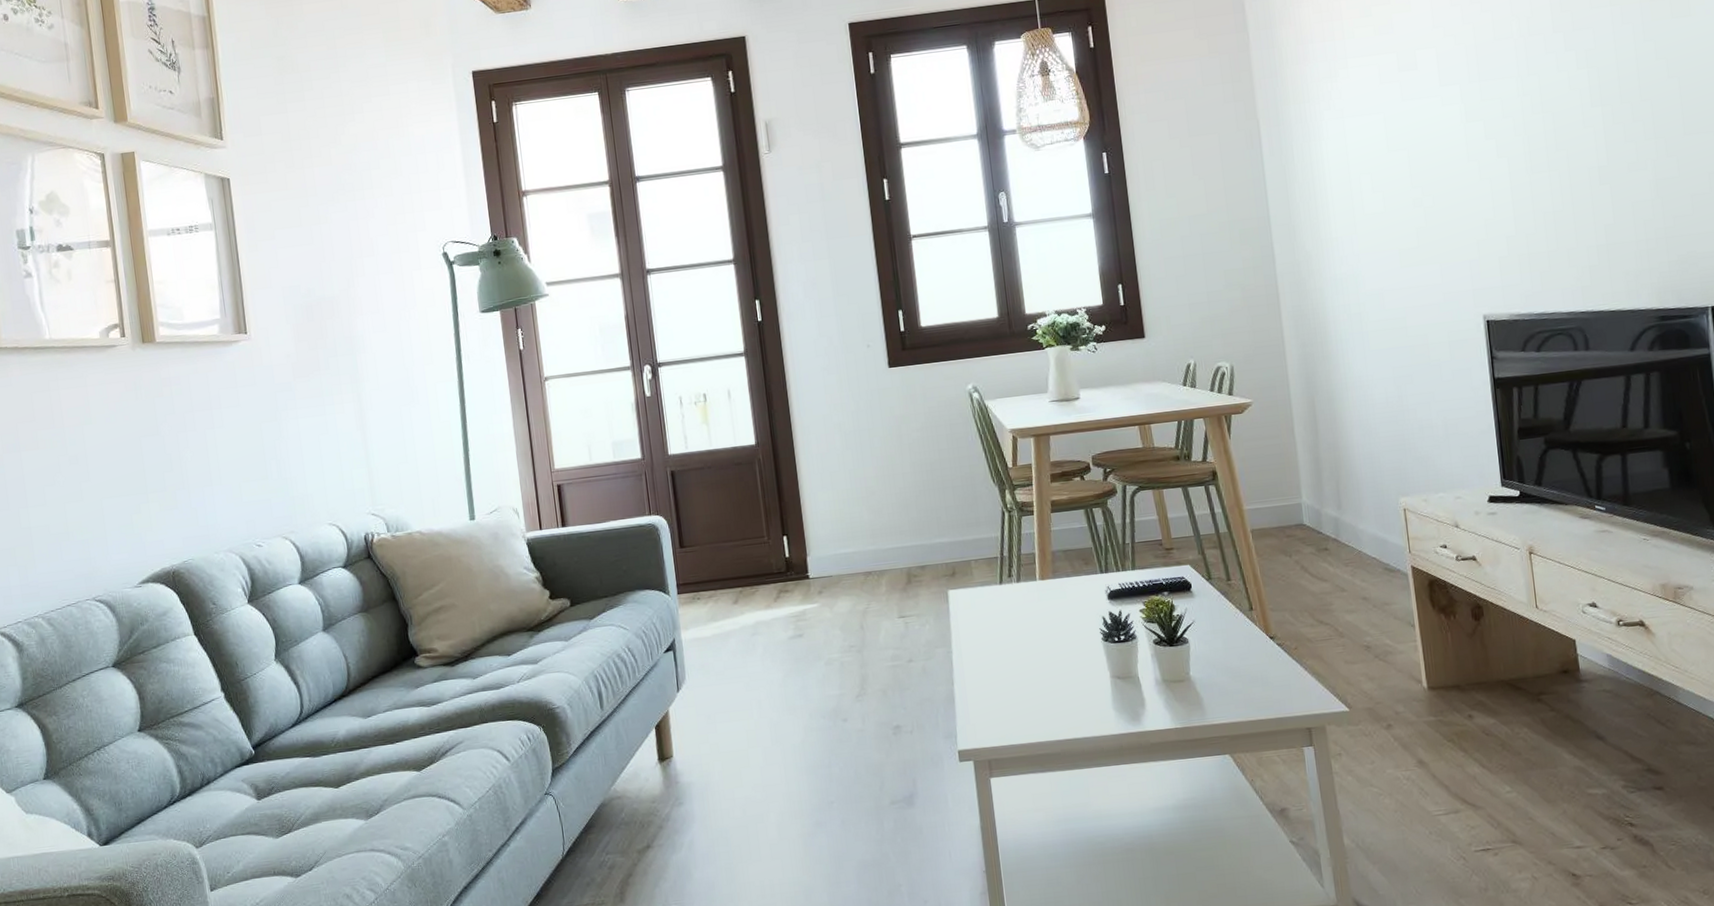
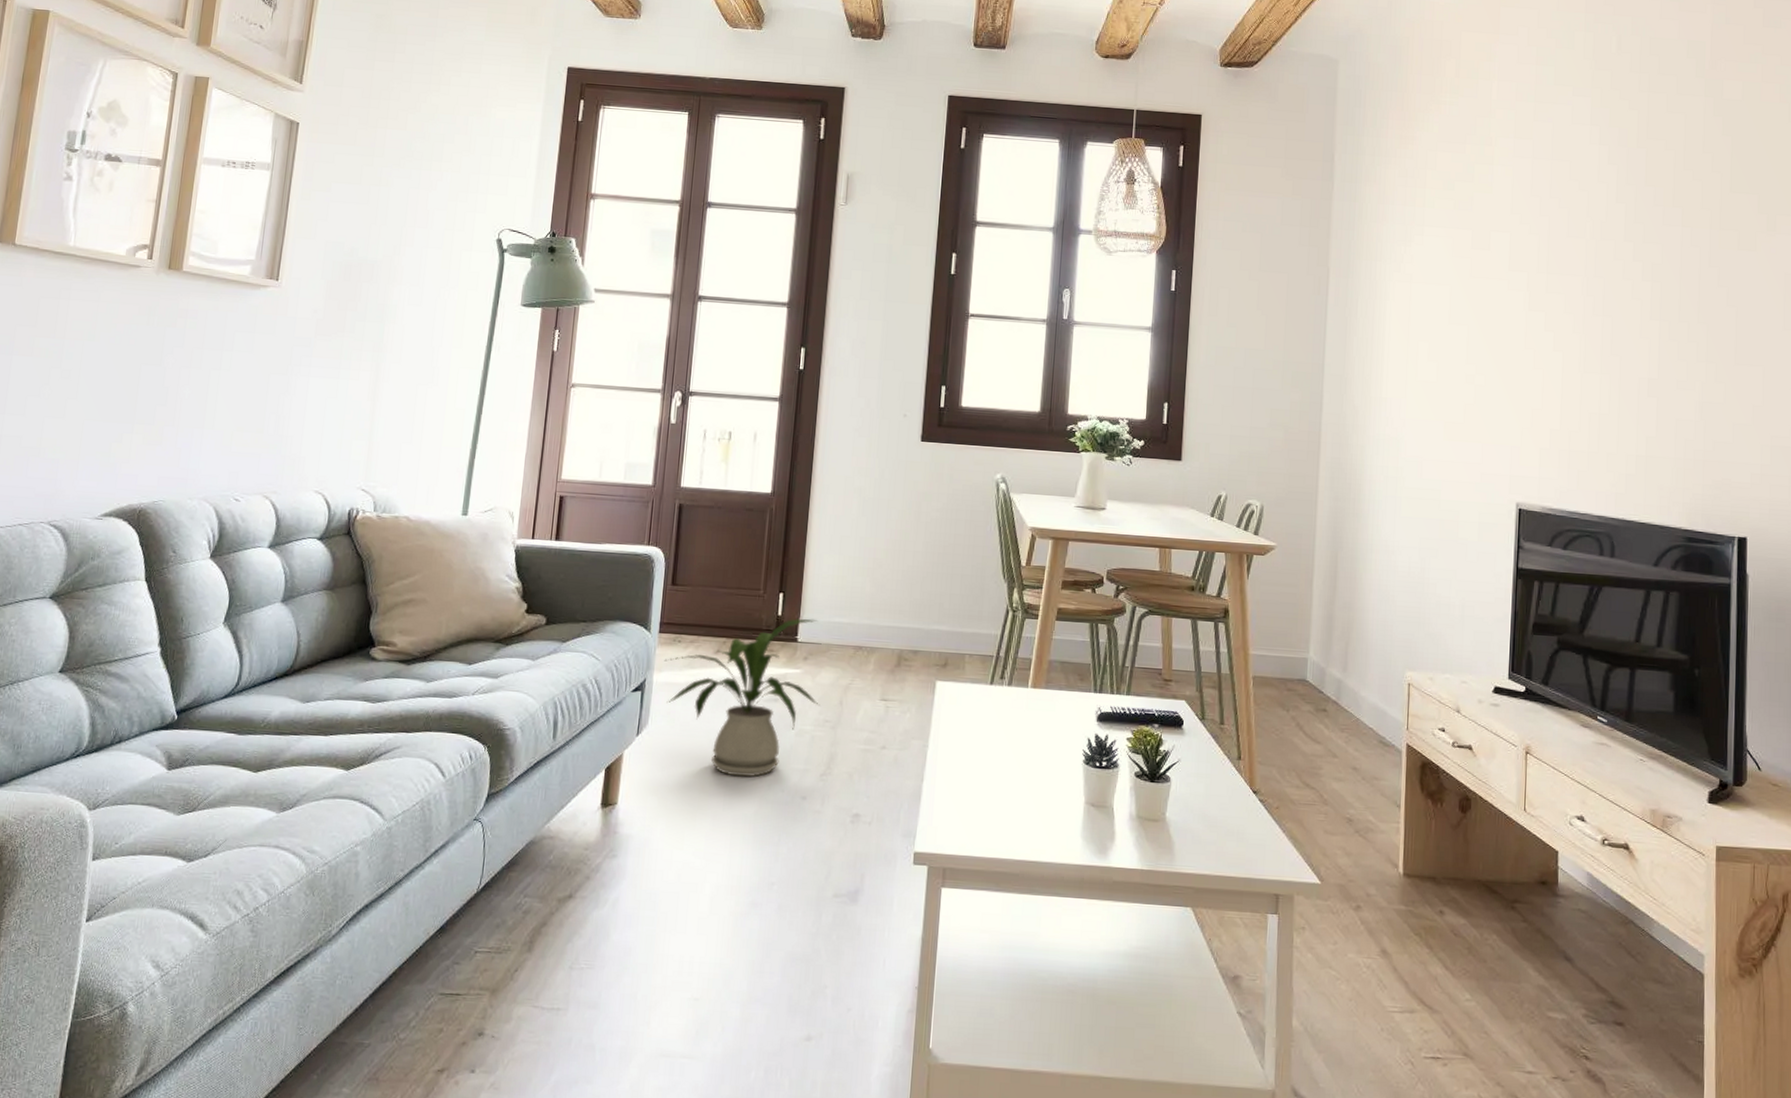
house plant: none [688,554,843,713] -> present [664,618,820,777]

